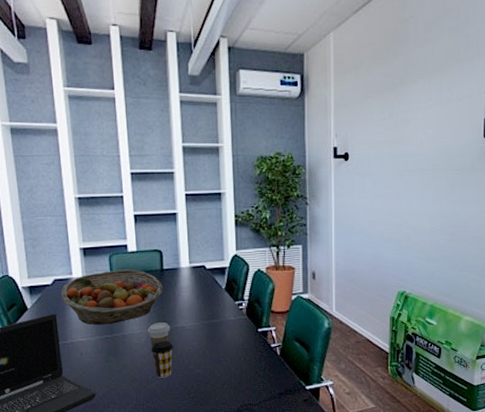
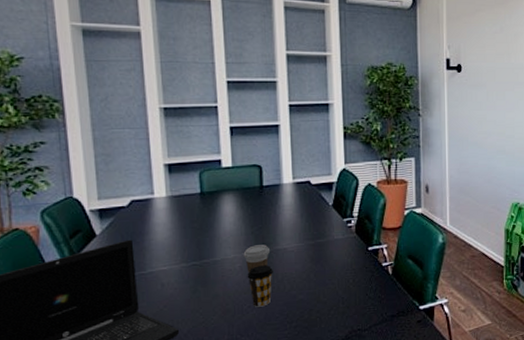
fruit basket: present [61,269,163,325] -> none [139,187,262,251]

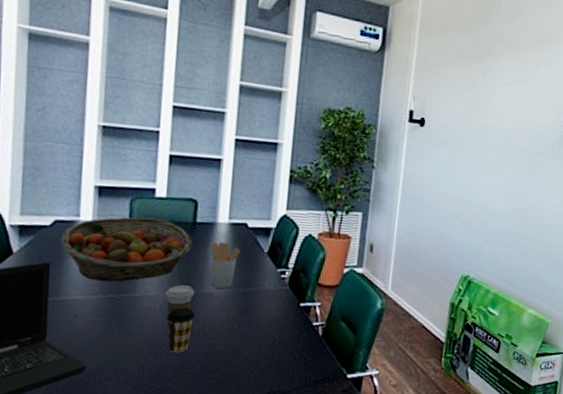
fruit basket: none [139,187,262,251] -> present [60,217,193,282]
utensil holder: none [280,200,308,243] -> present [211,242,241,288]

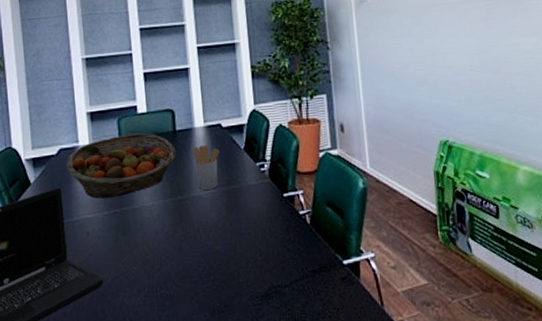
coffee cup: present [165,285,194,315] -> none [160,191,185,222]
coffee cup: present [166,308,195,353] -> none [164,213,189,258]

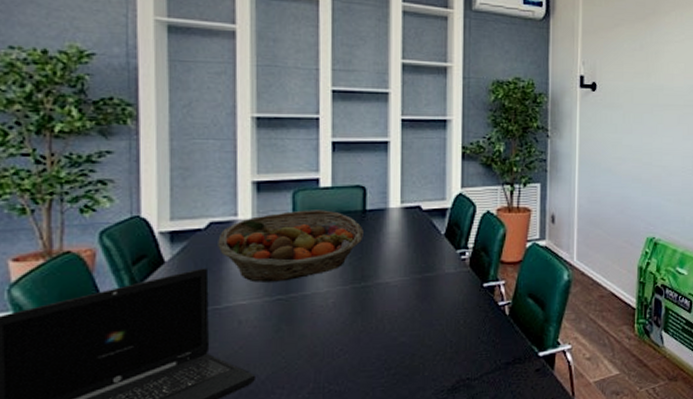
utensil holder: present [193,144,220,190] -> none [385,227,416,277]

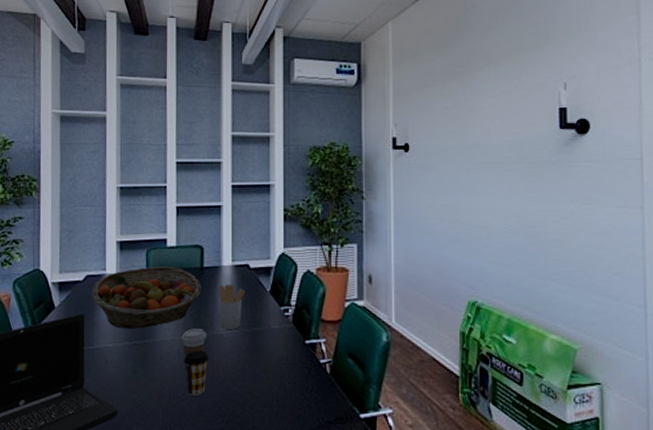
coffee cup: none [338,277,369,311] -> present [181,329,206,358]
coffee cup: none [341,301,372,351] -> present [183,351,209,396]
utensil holder: none [385,227,416,277] -> present [219,284,245,329]

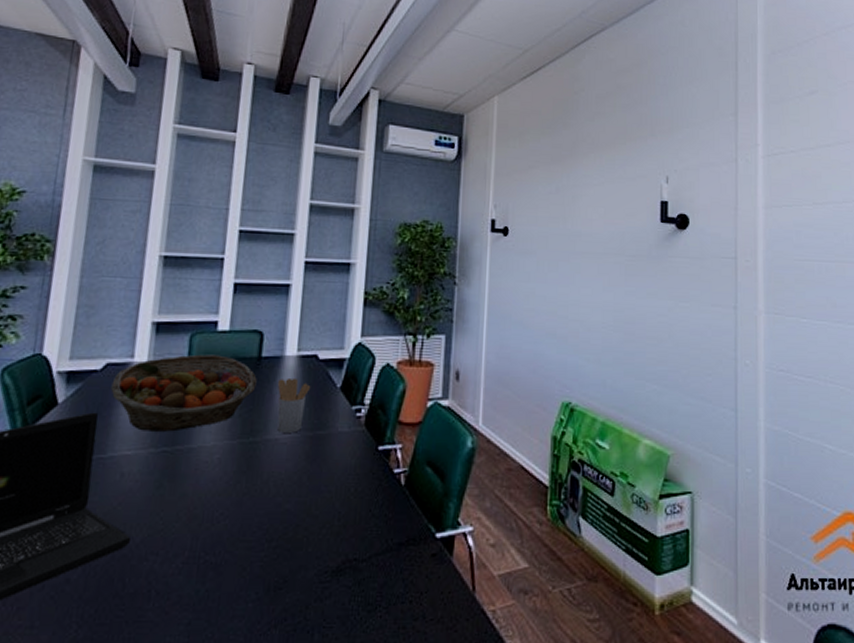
coffee cup: present [181,329,206,358] -> none [225,432,258,469]
coffee cup: present [183,351,209,396] -> none [225,459,258,516]

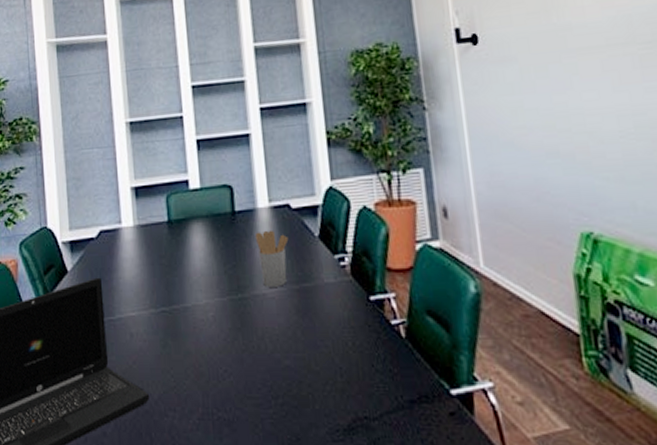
fruit basket: present [111,354,257,432] -> none [107,213,236,293]

